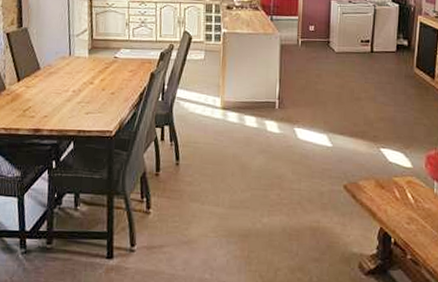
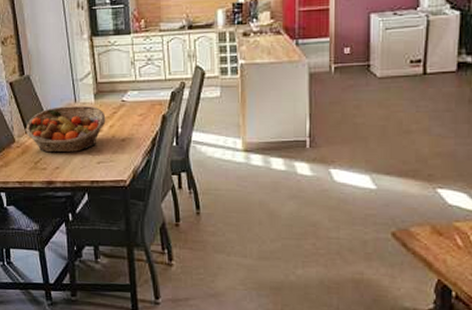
fruit basket: none [17,58,98,103] -> present [25,105,106,153]

